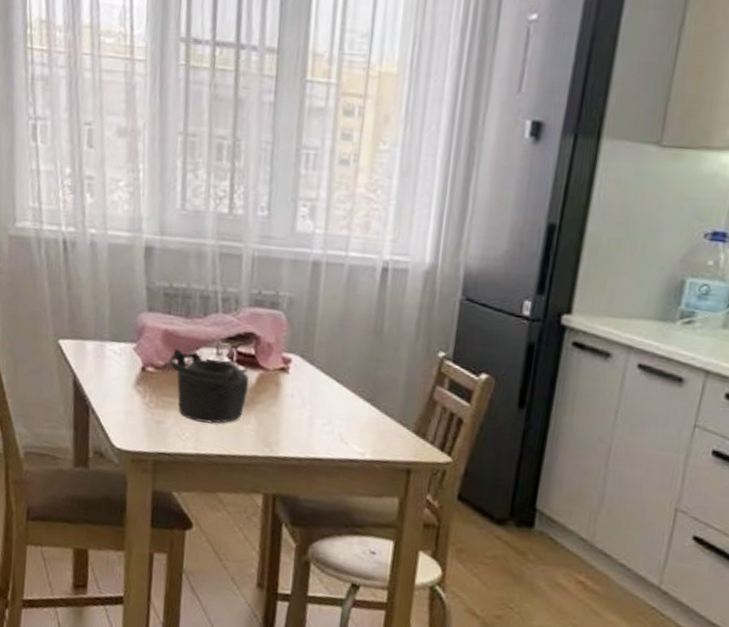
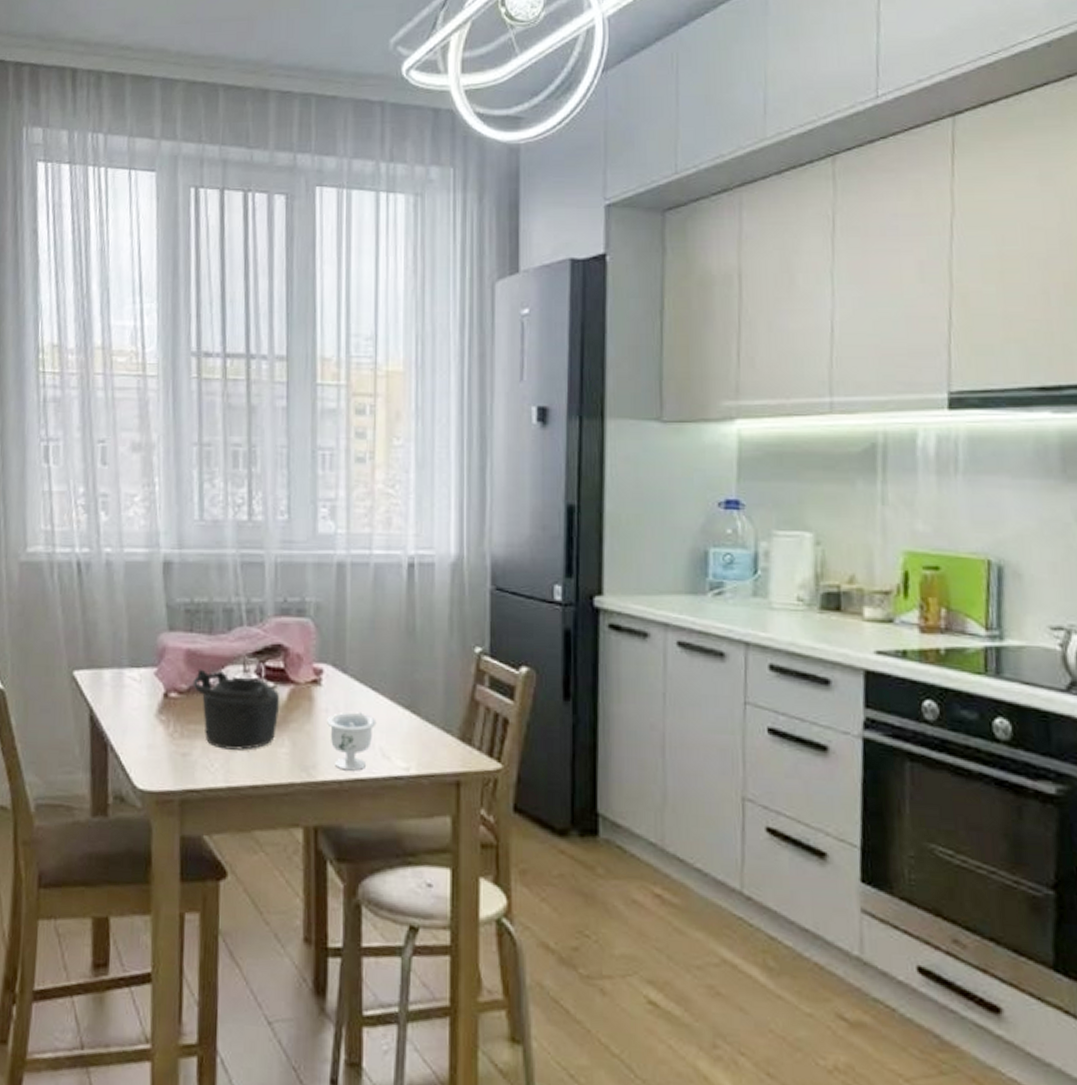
teacup: none [291,399,338,451] -> present [327,711,377,771]

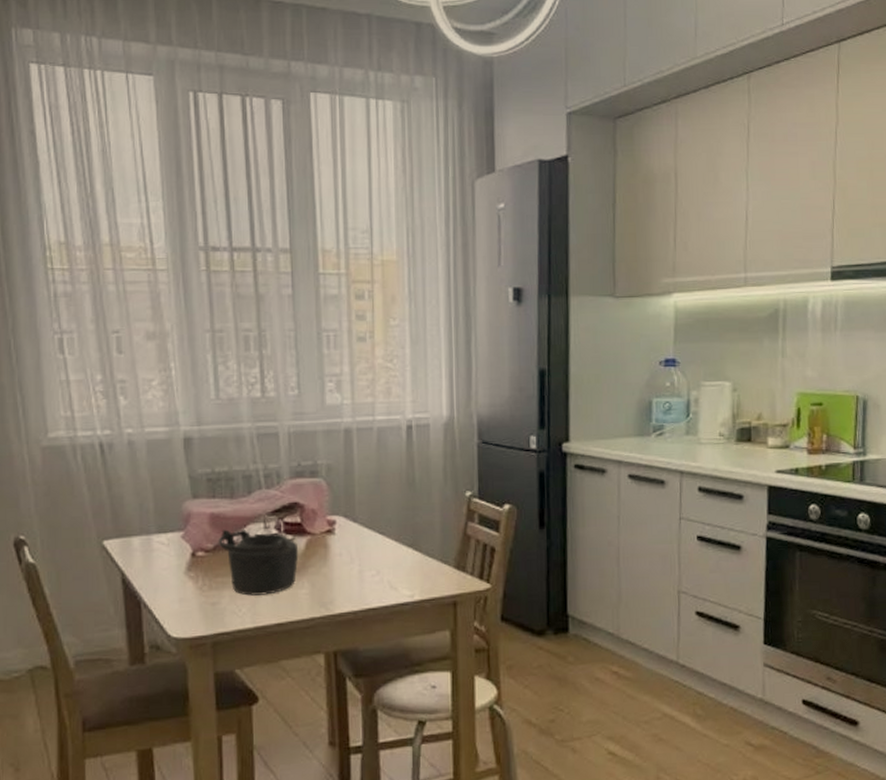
teacup: present [327,711,377,771] -> none [341,553,384,603]

